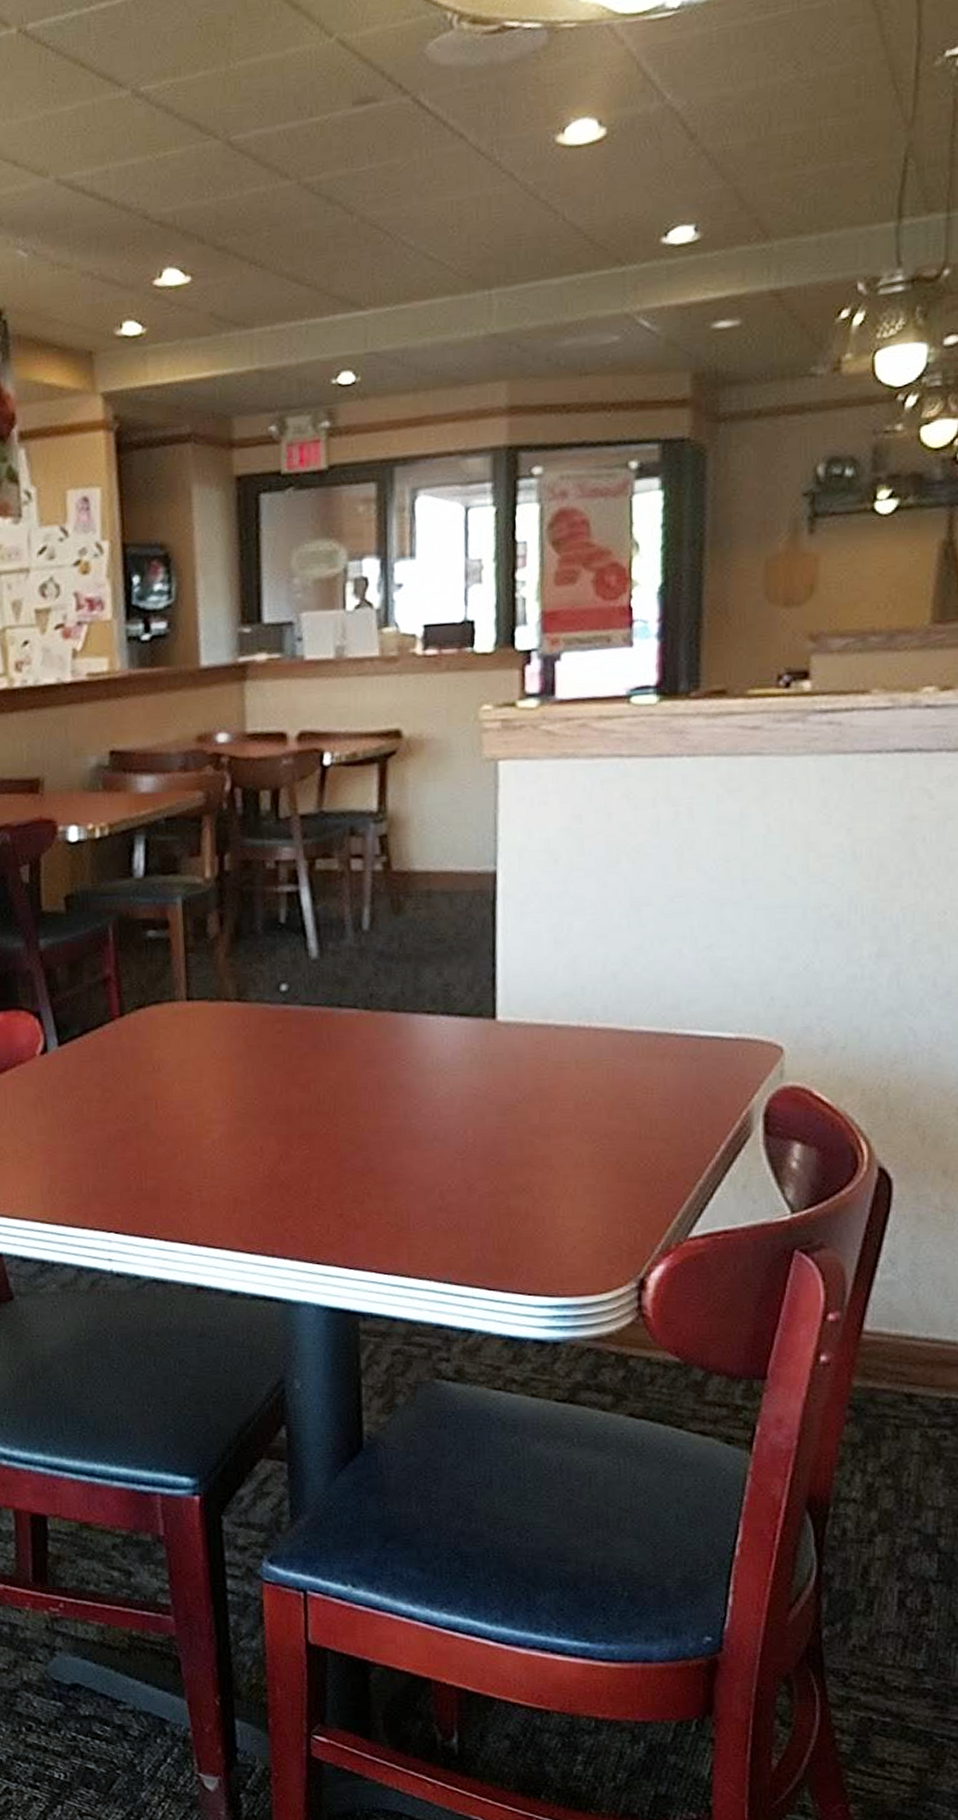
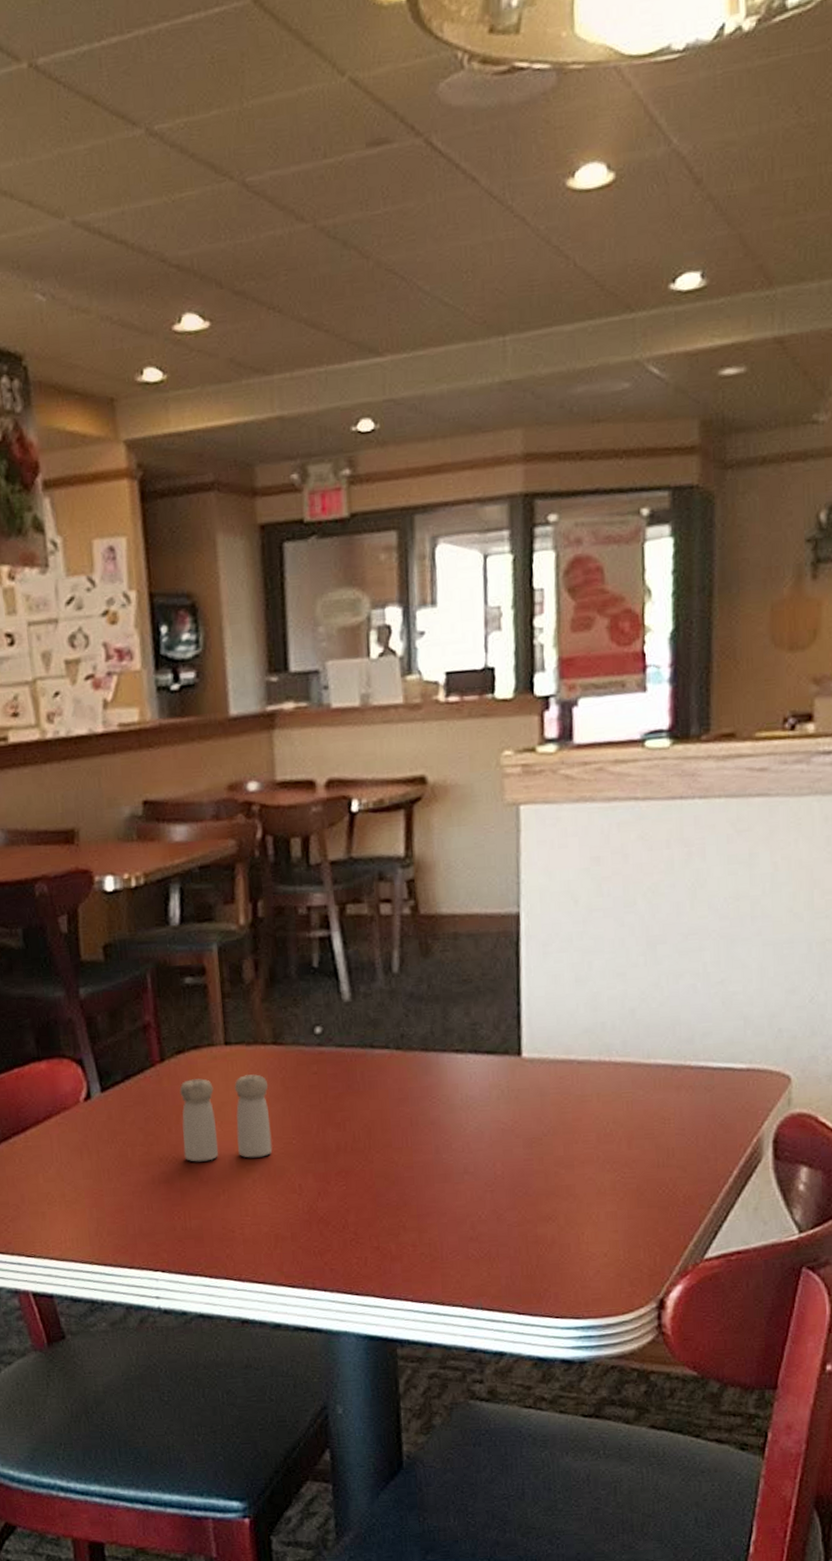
salt and pepper shaker: none [139,1031,234,1121] -> present [179,1074,273,1162]

